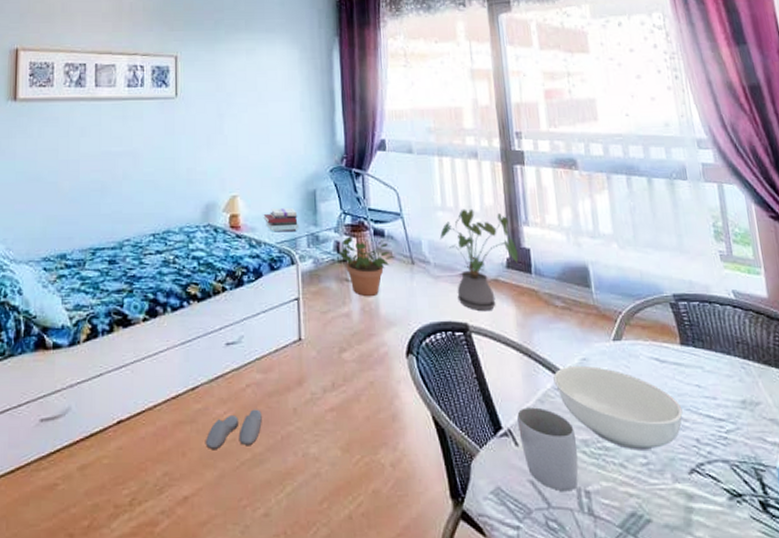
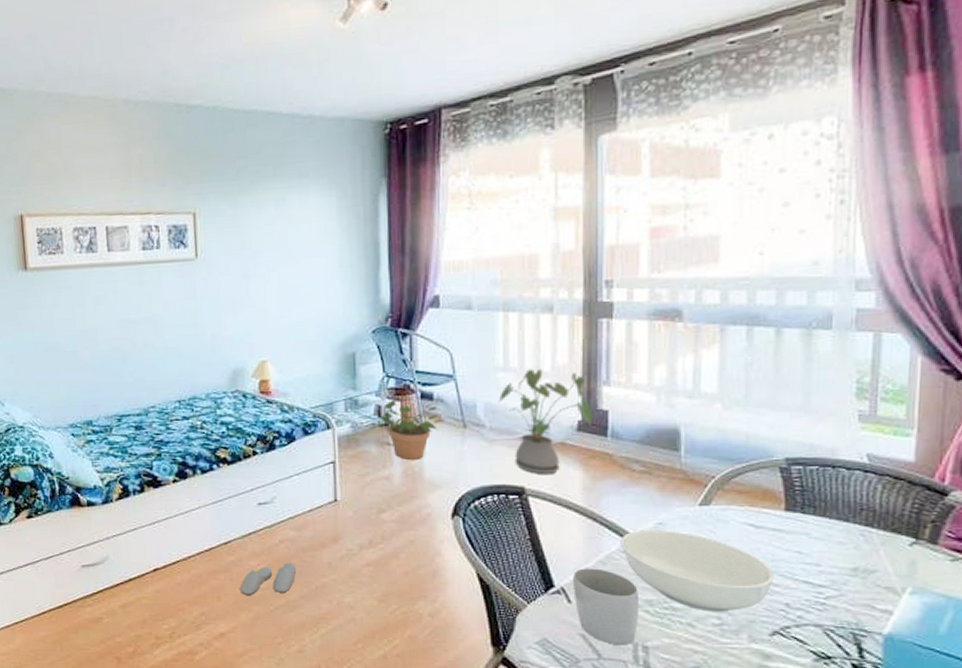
books: present [263,208,300,232] -> none [296,372,336,397]

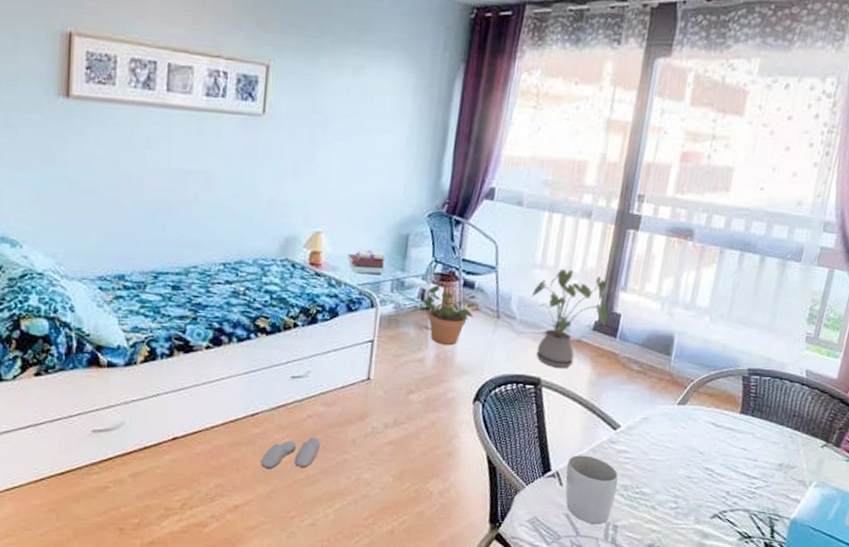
books: none [296,372,336,397] -> present [347,249,386,275]
bowl: present [620,529,774,612] -> none [610,423,723,497]

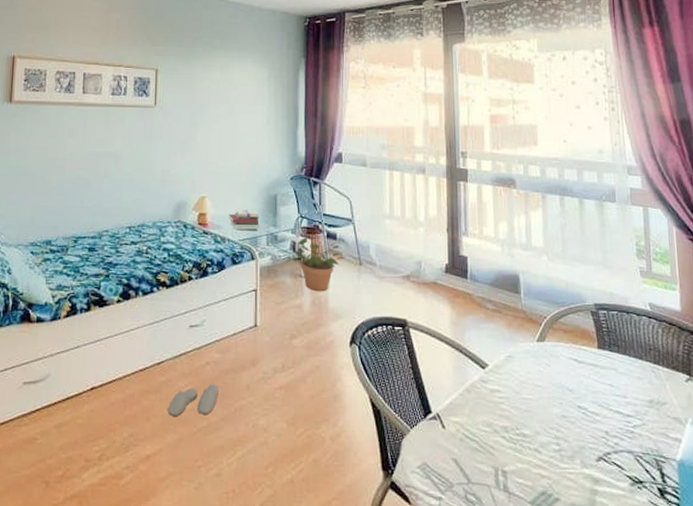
house plant: present [531,268,608,368] -> none [386,218,456,309]
mug: present [565,455,618,525] -> none [446,396,498,470]

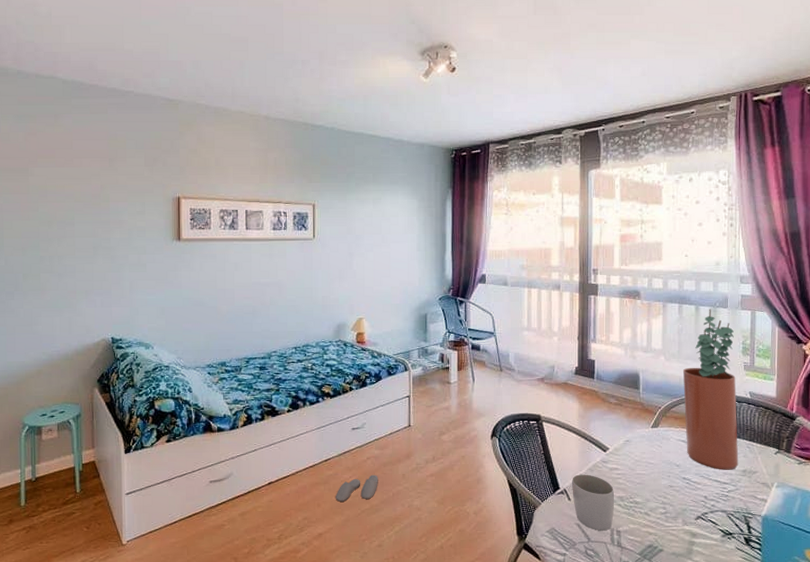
books: present [228,210,261,231] -> none [384,328,413,346]
potted plant: present [294,237,345,291] -> none [443,350,487,394]
mug: none [446,396,498,470] -> present [572,474,614,531]
vase: none [569,202,644,399] -> present [682,309,739,470]

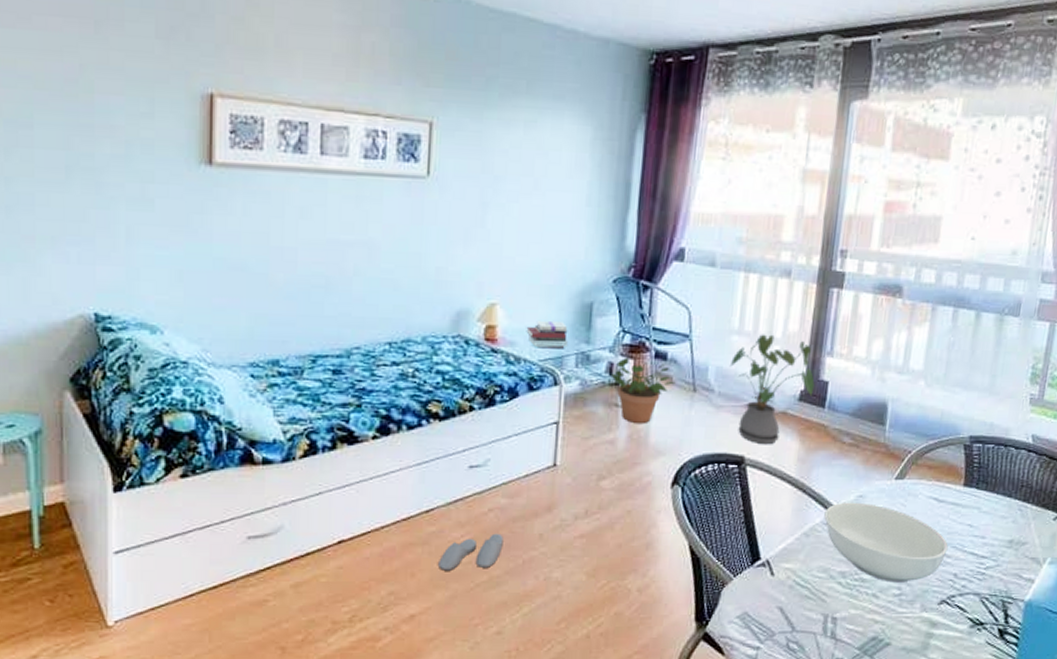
books: none [384,328,413,346] -> present [526,321,569,349]
potted plant: none [443,350,487,394] -> present [611,357,676,423]
house plant: none [524,329,585,405] -> present [729,334,815,444]
mug: present [572,474,614,531] -> none [777,540,835,618]
bowl: none [602,445,697,504] -> present [824,502,948,583]
vase: present [682,309,739,470] -> none [938,316,1023,540]

